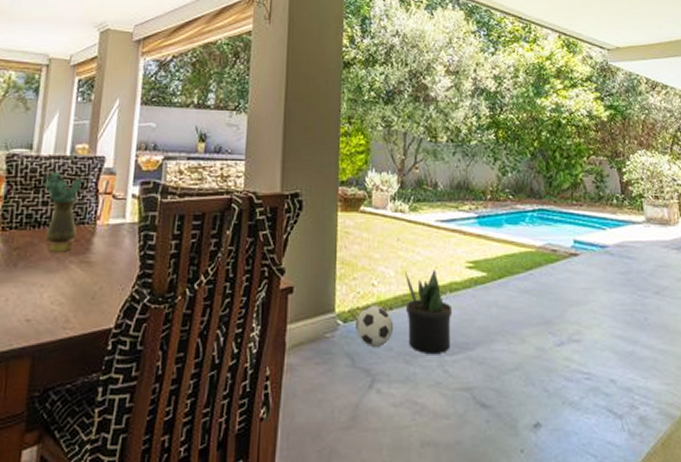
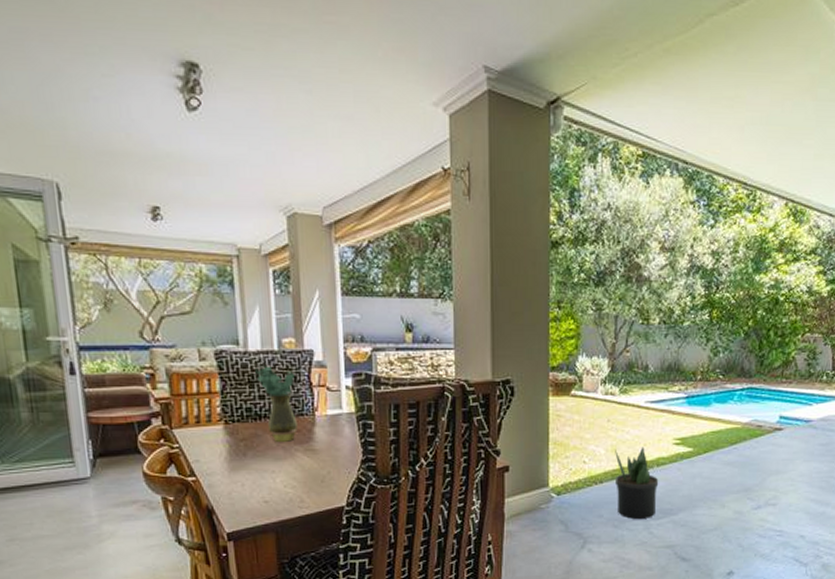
soccer ball: present [356,305,394,347] -> none [569,480,604,515]

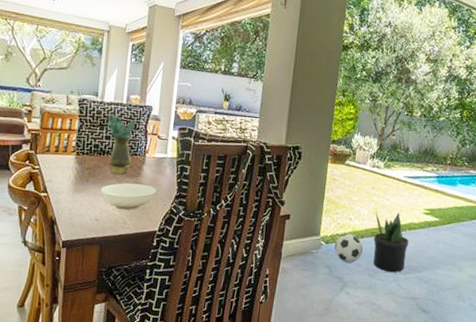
bowl: none [263,450,337,486] -> present [100,183,157,210]
soccer ball: none [569,480,604,515] -> present [334,233,363,263]

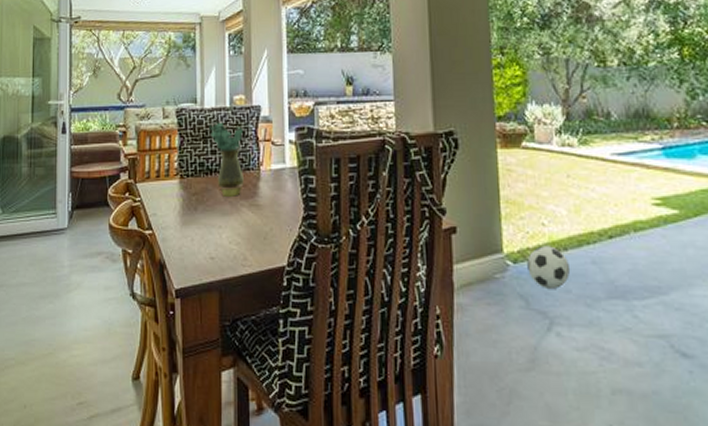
bowl: present [100,183,157,210] -> none [212,206,279,243]
planter: present [373,212,409,272] -> none [579,207,639,297]

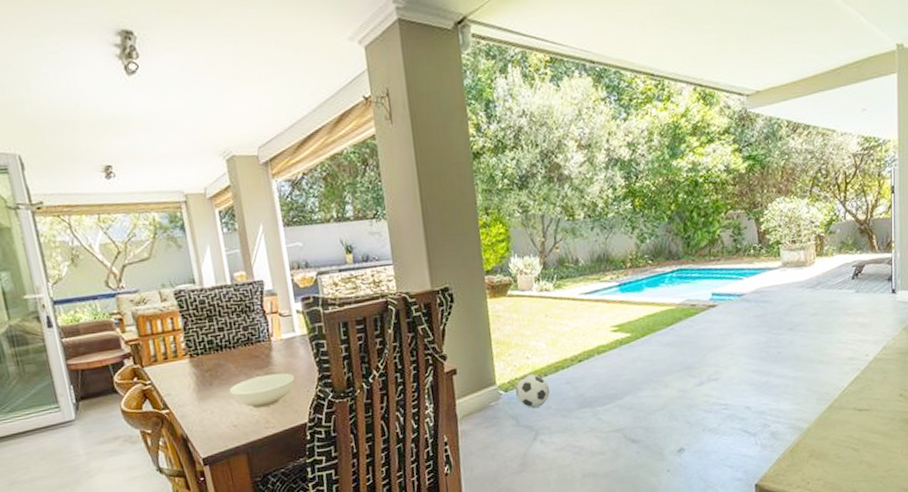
vase: present [209,119,244,197] -> none [211,298,257,369]
bowl: none [212,206,279,243] -> present [229,372,295,409]

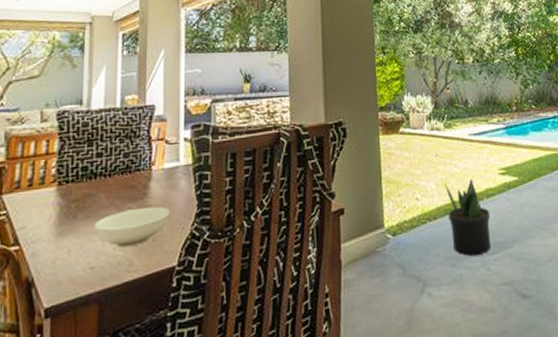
soccer ball: present [516,374,550,408] -> none [404,217,439,255]
planter: none [555,337,602,407] -> present [445,179,491,256]

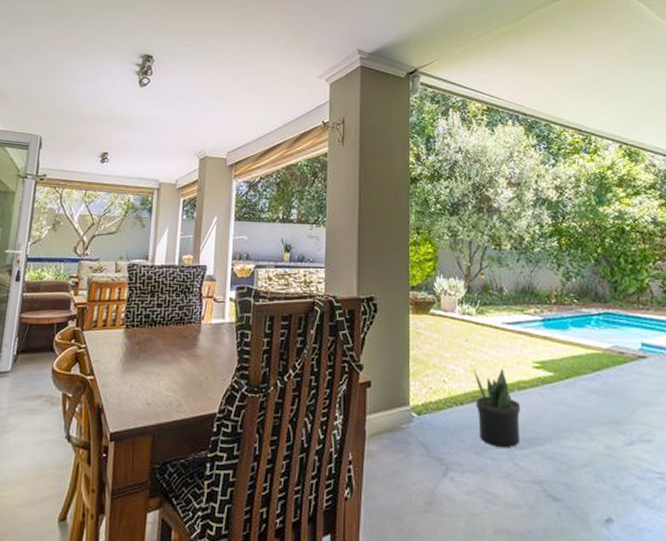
bowl: present [94,206,171,248] -> none [152,356,215,390]

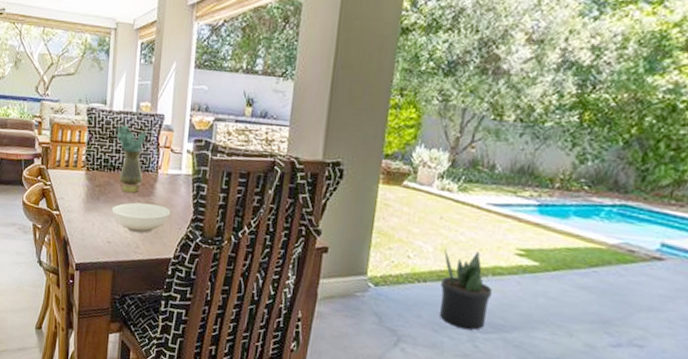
bowl: none [152,356,215,390] -> present [111,202,171,233]
vase: none [157,275,189,347] -> present [116,121,146,193]

